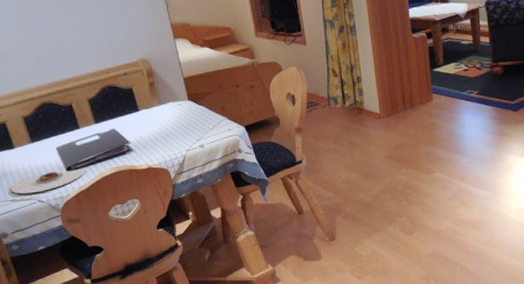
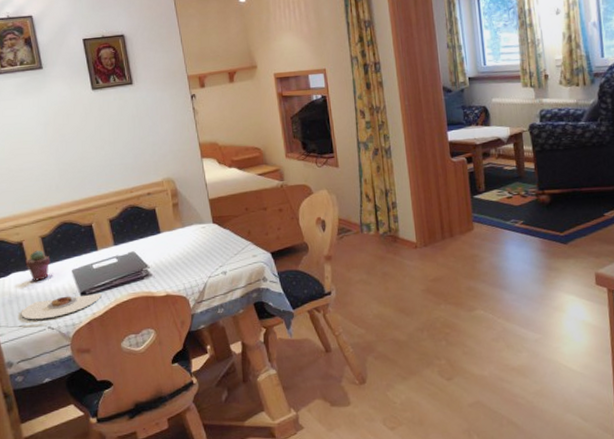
potted succulent: none [10,130,35,159] -> present [25,250,51,281]

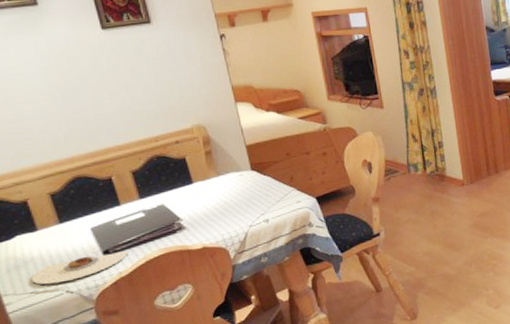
potted succulent: present [25,250,51,281] -> none [32,208,64,243]

